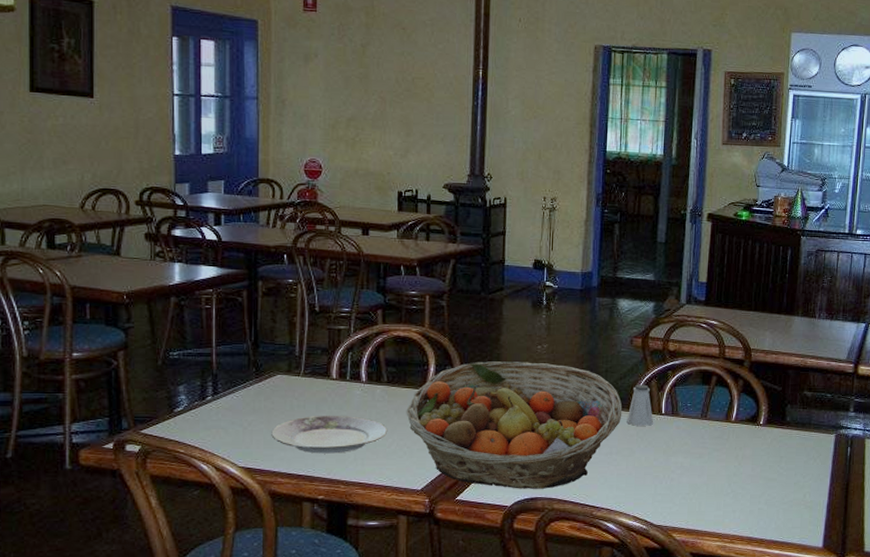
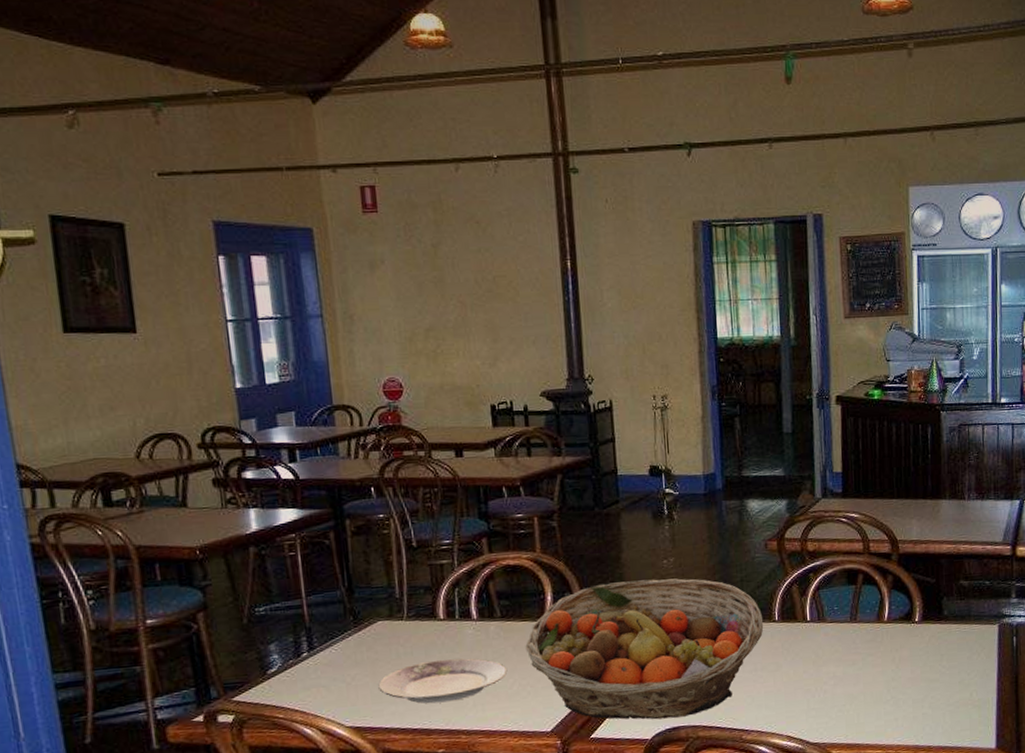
saltshaker: present [627,384,653,426] -> none [769,591,798,637]

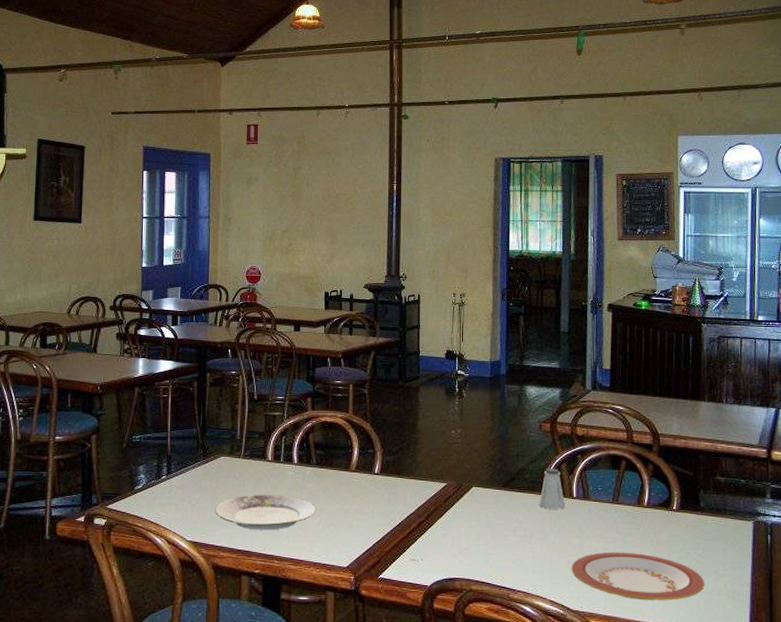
fruit basket: present [525,578,764,720] -> none [333,445,535,570]
saltshaker: none [769,591,798,637] -> present [539,468,565,509]
plate: none [808,673,951,723] -> present [571,552,705,600]

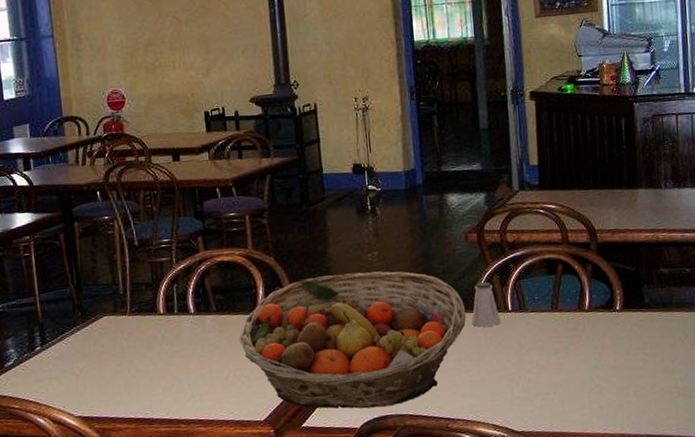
plate: present [215,494,317,531] -> none [104,350,223,395]
fruit basket: none [333,445,535,570] -> present [239,271,467,409]
plate: present [571,552,705,600] -> none [512,361,655,411]

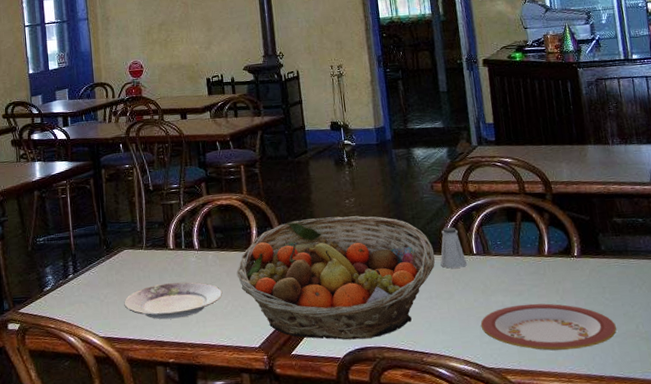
plate: none [104,350,223,395] -> present [124,282,223,320]
plate: none [512,361,655,411] -> present [480,303,617,351]

